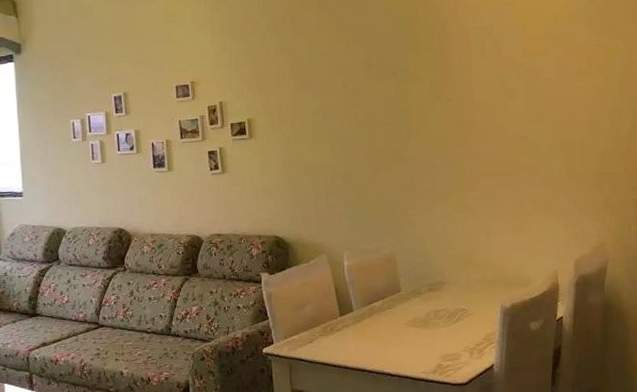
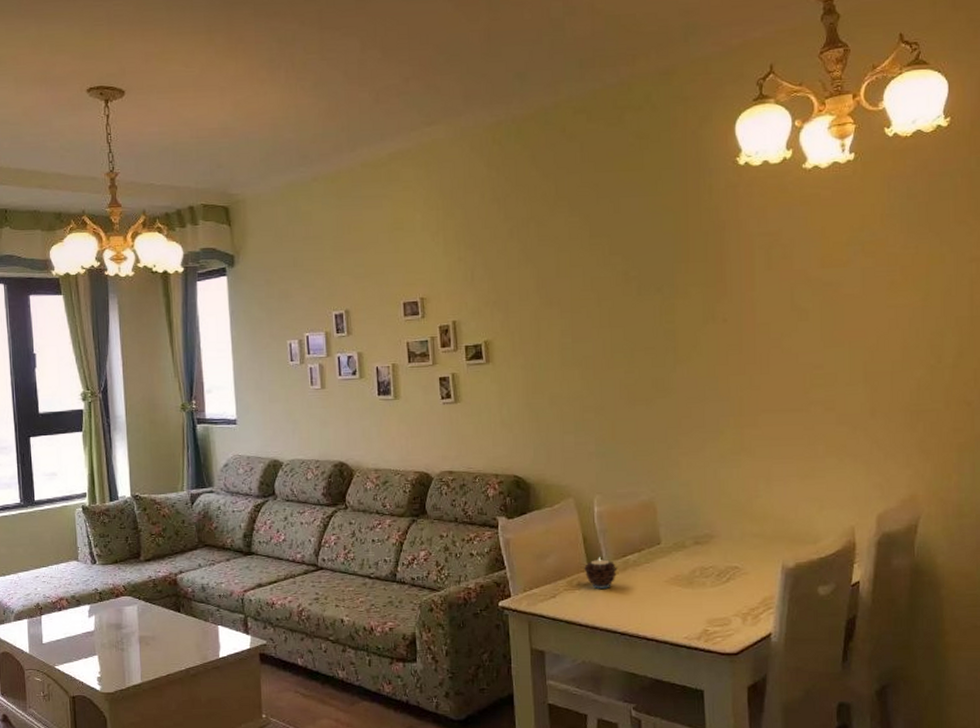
candle: none [336,305,365,333] -> present [584,557,618,589]

